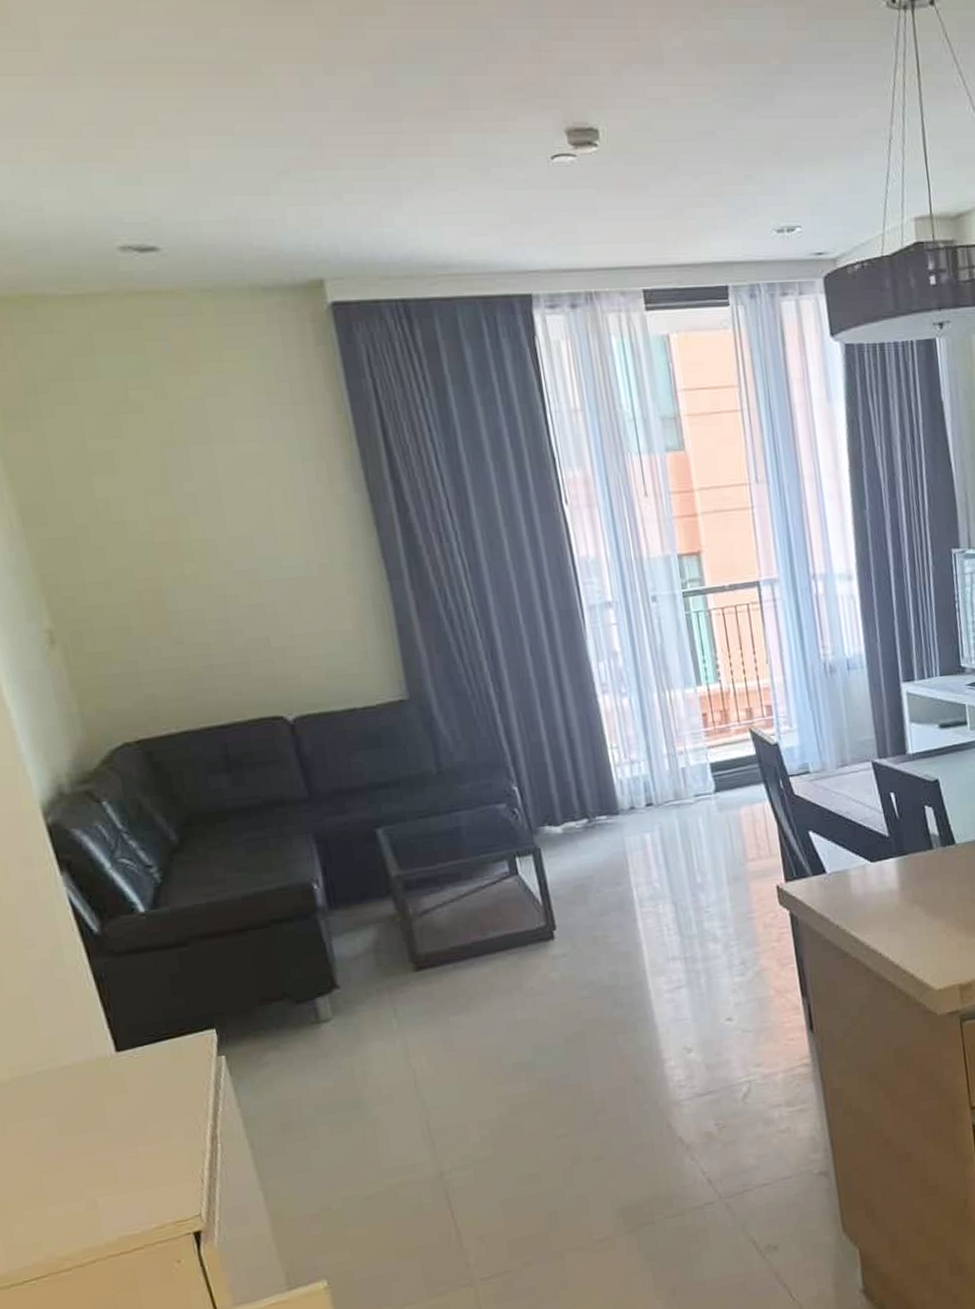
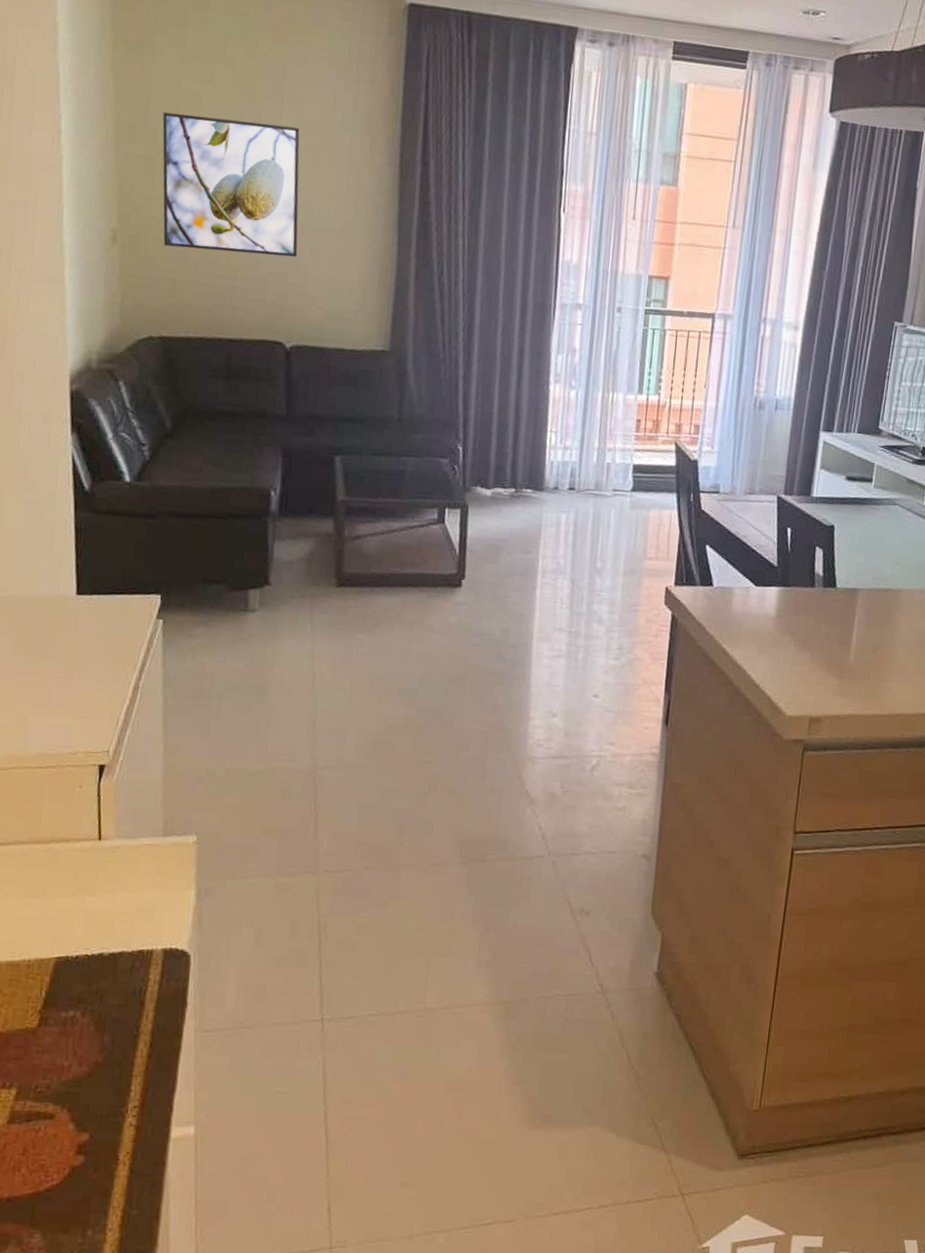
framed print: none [72,469,275,636] -> present [162,112,300,258]

